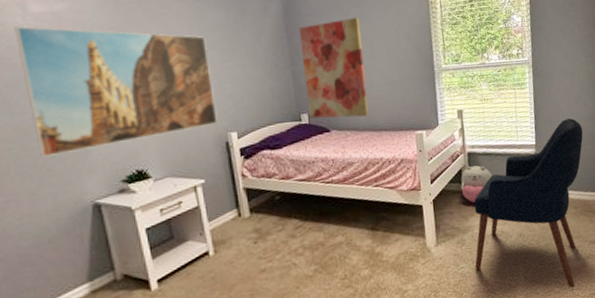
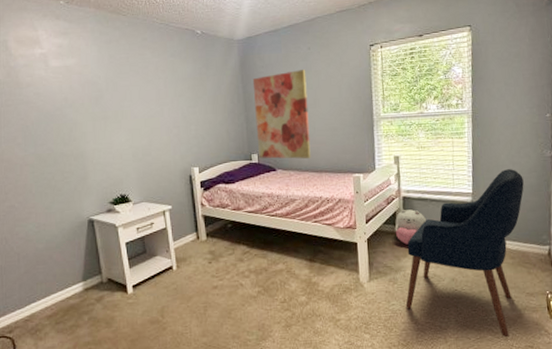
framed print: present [14,26,218,157] -> none [39,77,184,180]

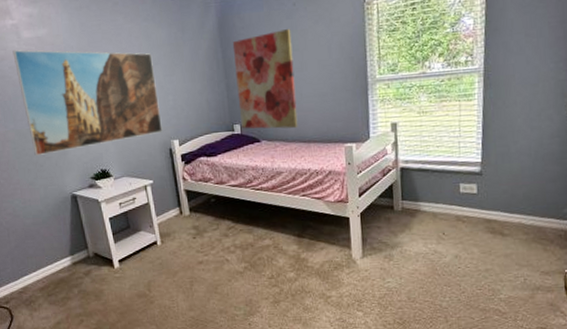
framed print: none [39,77,184,180] -> present [12,50,163,155]
plush toy: present [395,209,427,245] -> none [391,181,428,219]
chair: present [405,169,524,338] -> none [402,134,544,318]

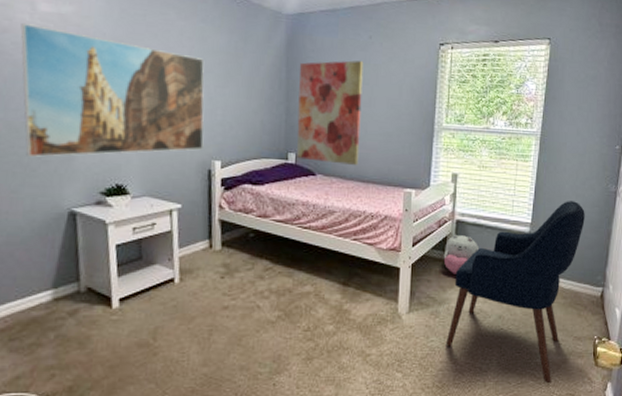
plush toy: none [391,181,428,219] -> present [443,234,480,274]
chair: none [402,134,544,318] -> present [445,201,585,384]

